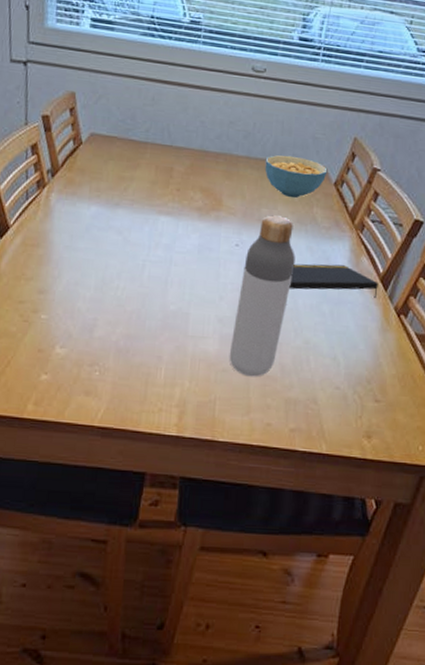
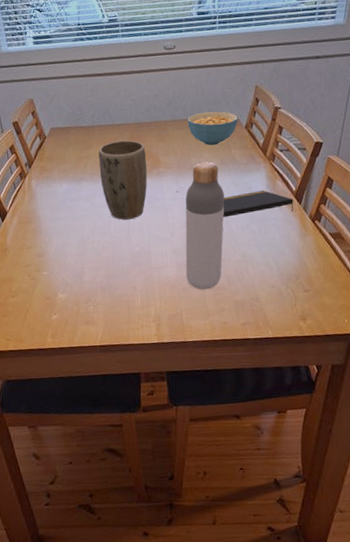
plant pot: none [142,166,207,268] -> present [98,140,148,220]

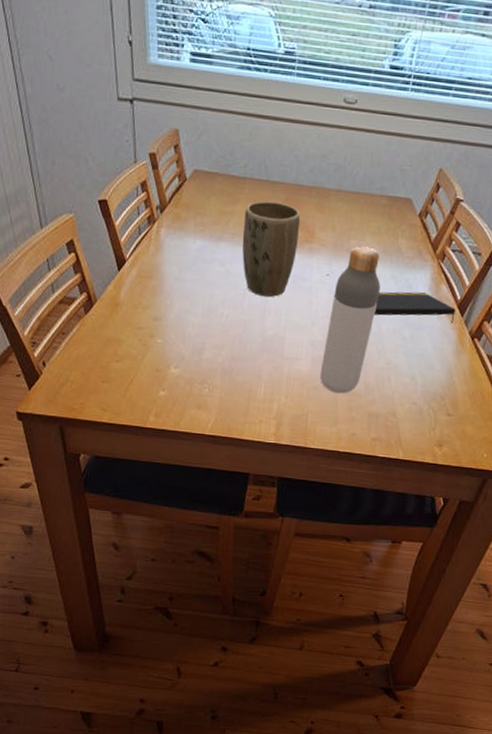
cereal bowl: present [187,111,238,146] -> none [354,187,413,230]

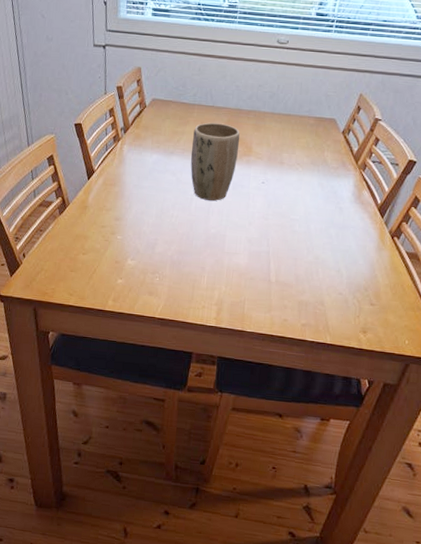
bottle: present [319,246,381,394] -> none [255,158,309,284]
notepad: present [374,291,456,323] -> none [304,196,377,224]

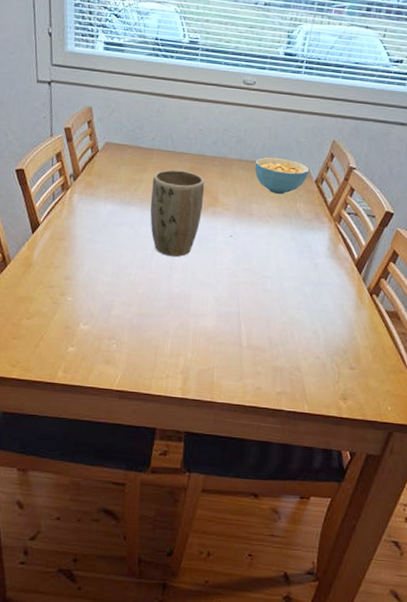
cereal bowl: none [286,110,337,145] -> present [254,157,310,195]

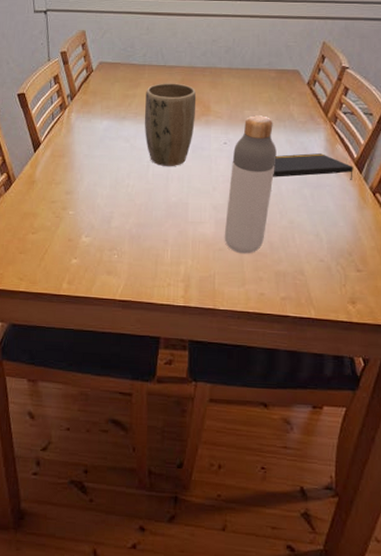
bottle: none [225,210,281,349] -> present [224,115,277,254]
cereal bowl: present [254,157,310,195] -> none [245,63,301,100]
notepad: none [276,251,354,280] -> present [273,153,353,180]

